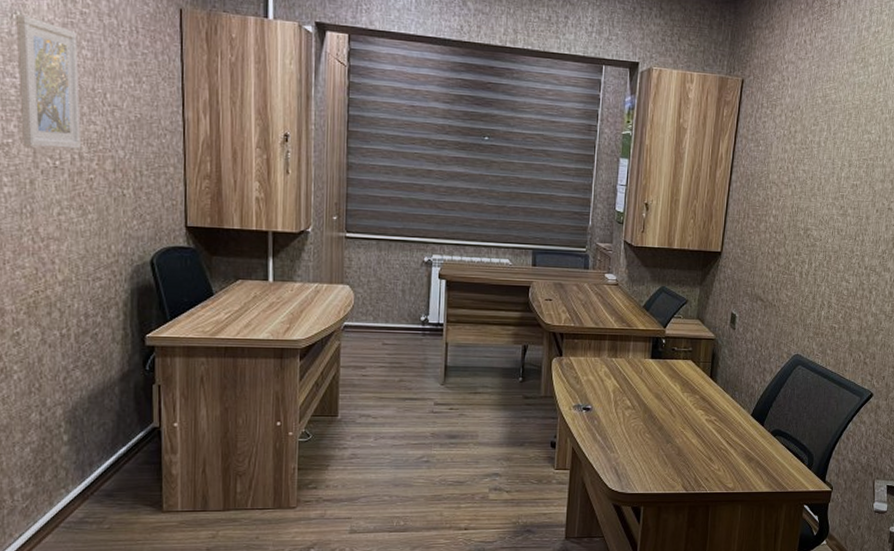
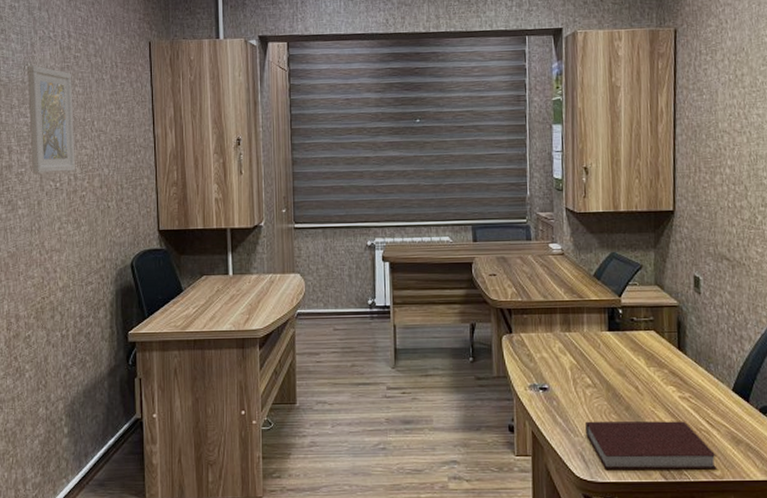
notebook: none [620,439,731,483] -> present [585,421,717,470]

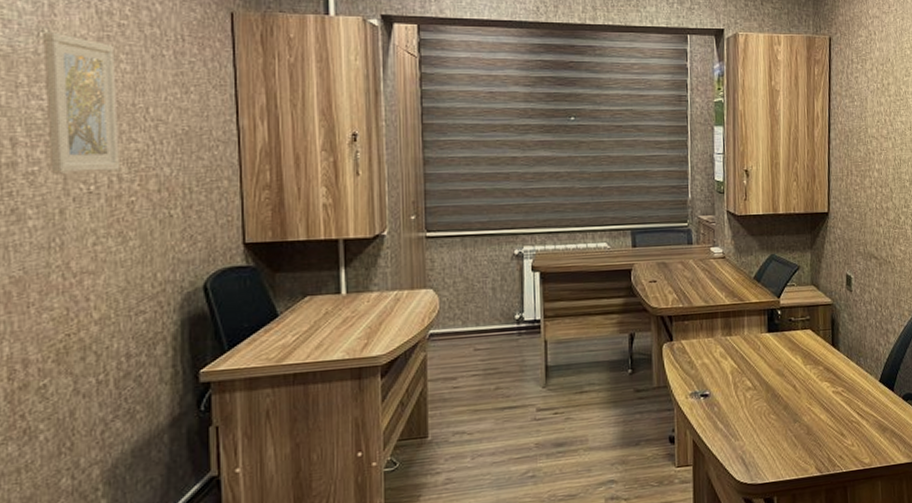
notebook: present [585,421,717,470] -> none [745,414,866,470]

